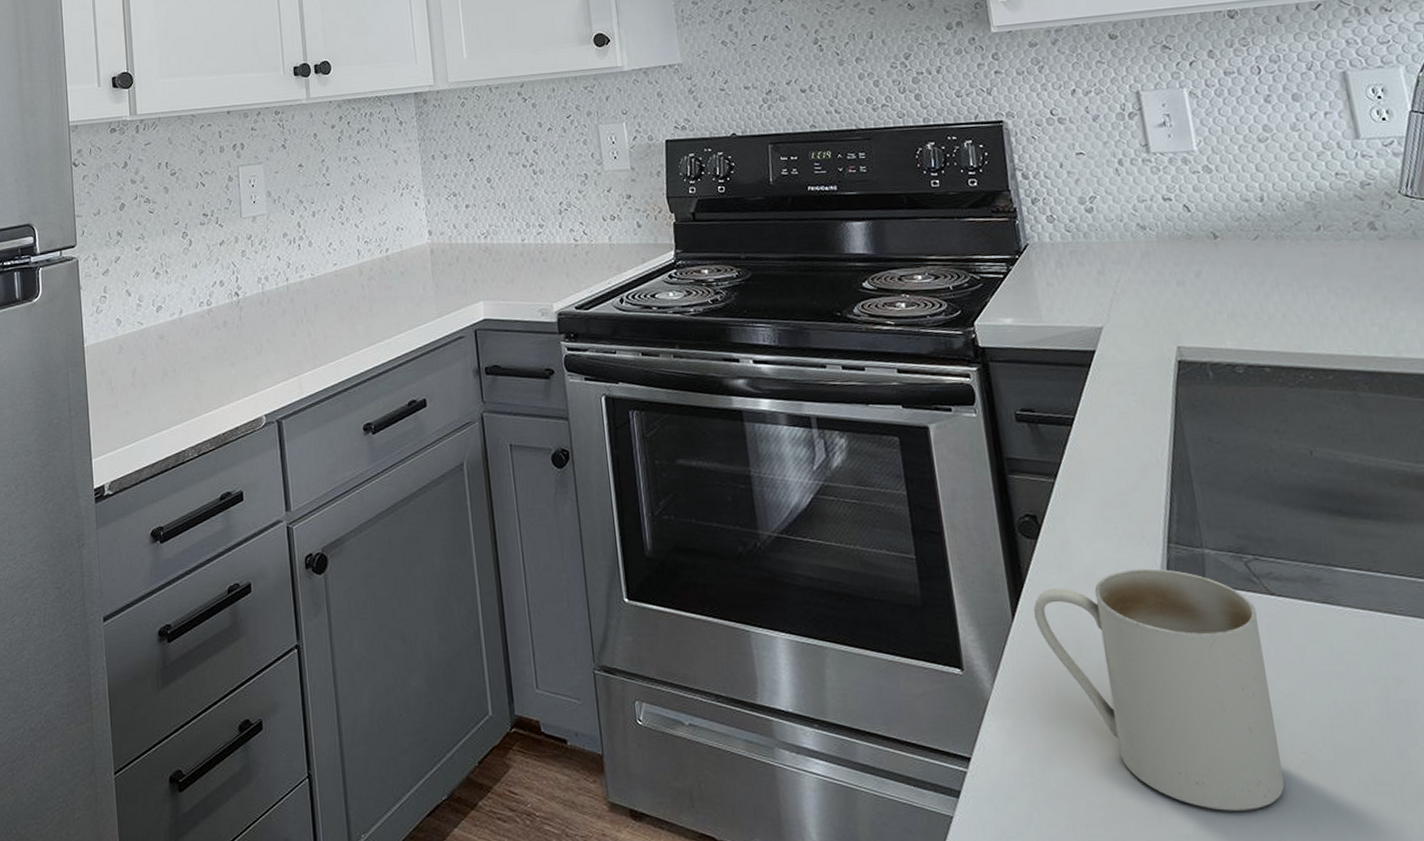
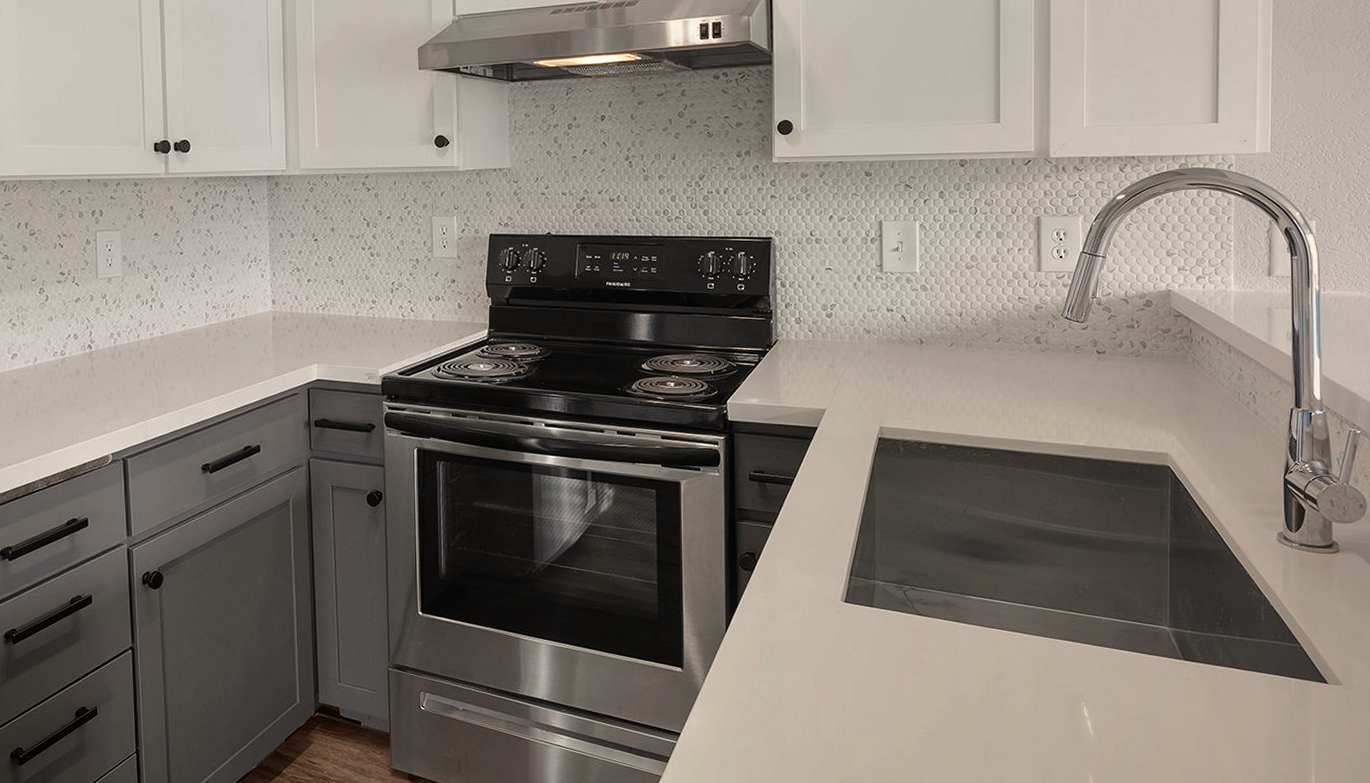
mug: present [1034,568,1285,811] -> none [743,594,907,769]

